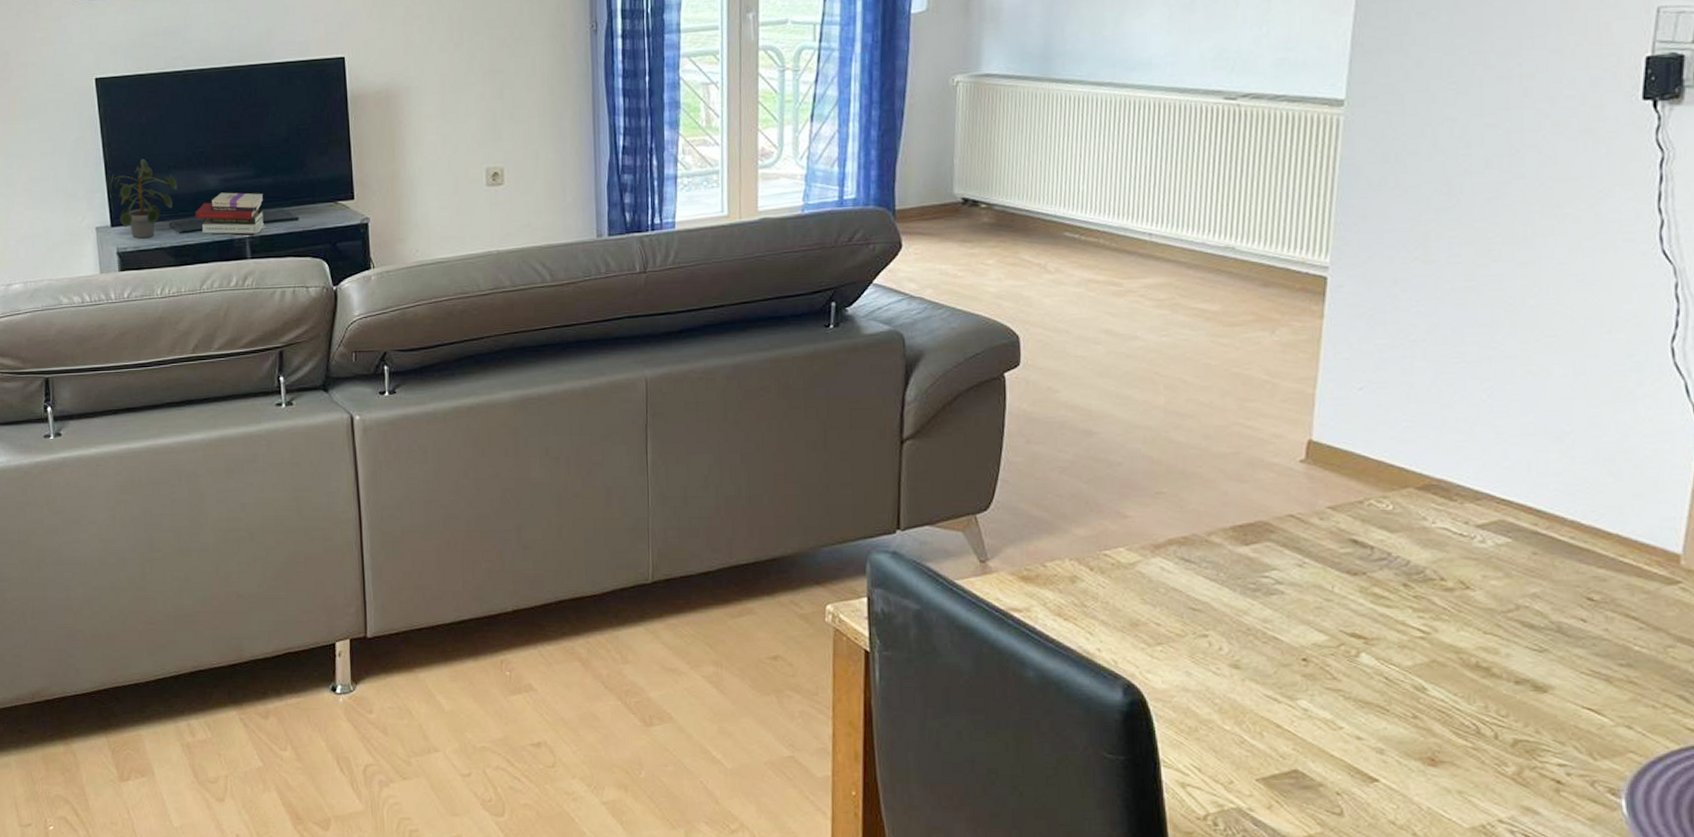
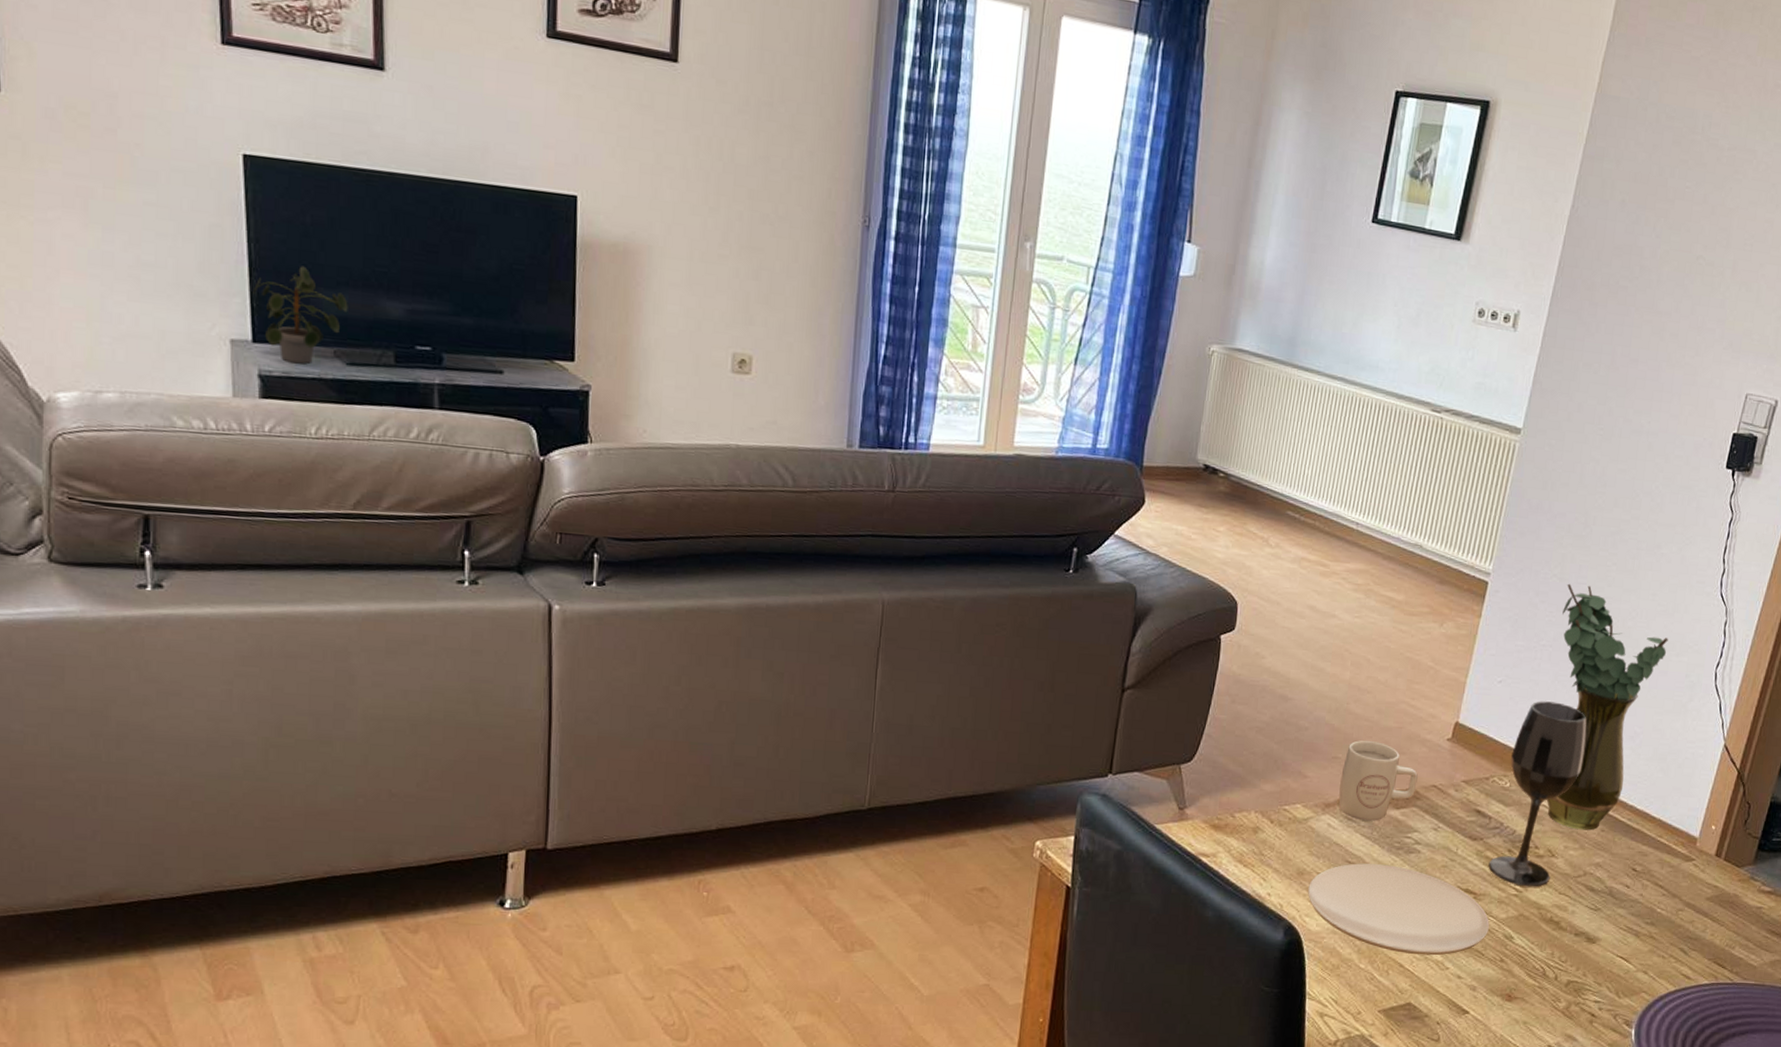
books: present [195,192,266,237] -> none [369,325,462,384]
plate: none [1146,610,1391,713] -> present [1308,863,1490,956]
mug: none [1169,471,1268,561] -> present [1338,740,1418,821]
wine glass: none [1378,405,1492,627] -> present [1488,701,1587,887]
vase: none [1434,264,1593,555] -> present [1547,583,1668,831]

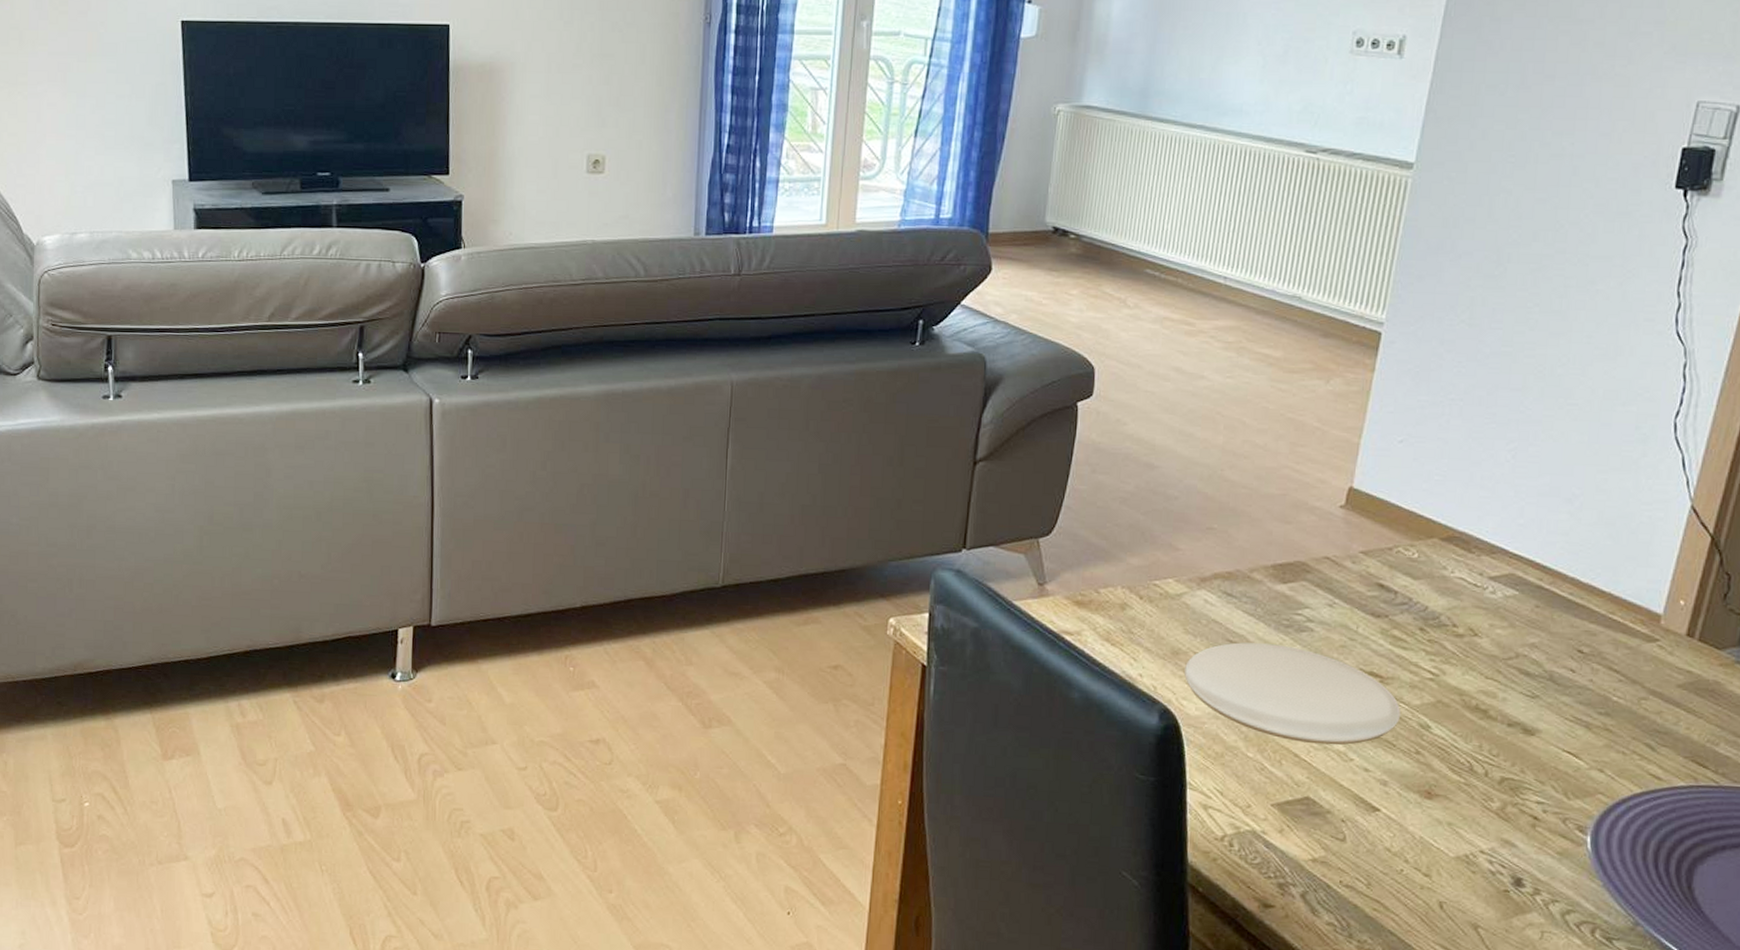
potted plant: present [252,266,348,365] -> none [189,111,263,197]
mug: present [1338,740,1418,821] -> none [1215,509,1307,597]
wine glass: present [1488,701,1587,887] -> none [1396,461,1511,671]
vase: present [1547,583,1668,831] -> none [1465,329,1611,606]

